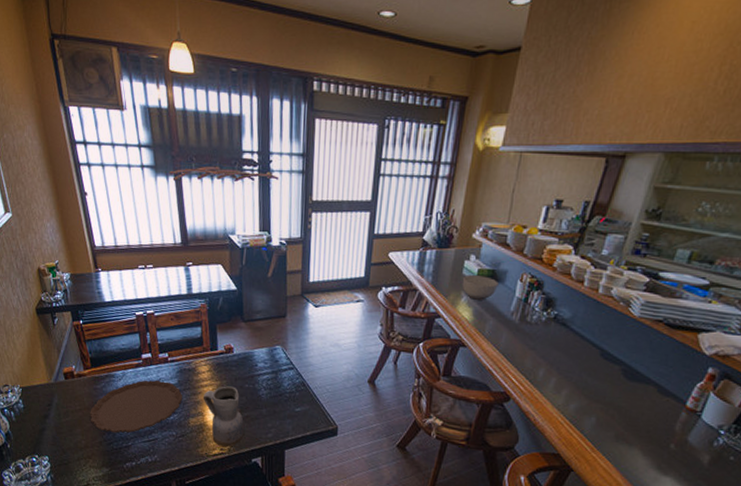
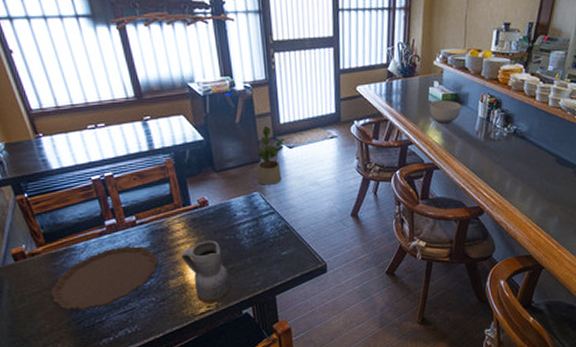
potted plant: none [281,283,312,341] -> present [257,126,285,185]

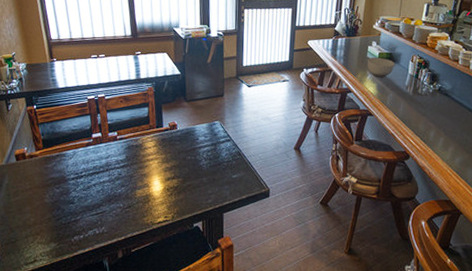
tray: present [50,246,159,311] -> none [39,157,131,209]
ceramic pitcher: present [180,240,231,303] -> none [149,159,187,214]
potted plant: present [257,126,285,185] -> none [219,67,245,116]

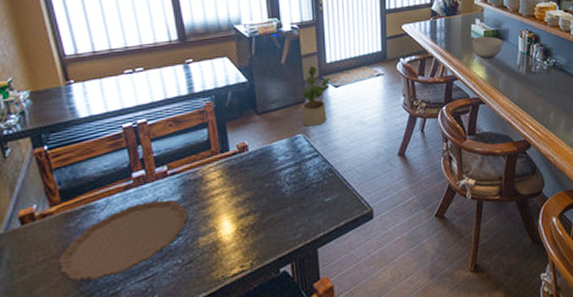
tray: none [39,157,131,209] -> present [59,199,189,282]
potted plant: none [219,67,245,116] -> present [301,66,331,127]

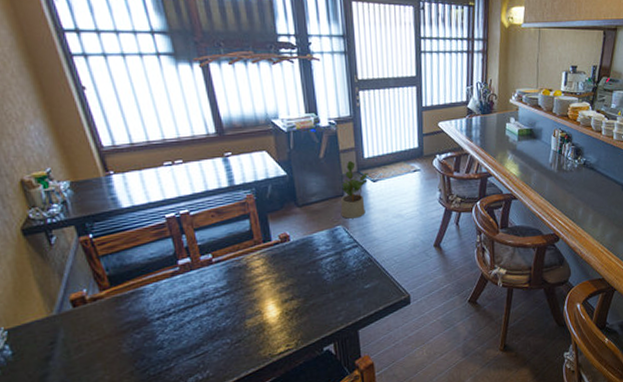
tray: present [59,199,189,282] -> none [113,285,236,359]
bowl: present [471,36,503,59] -> none [506,134,537,157]

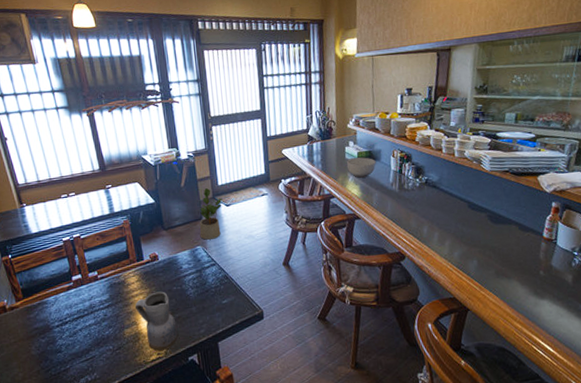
ceramic pitcher: none [259,276,312,342] -> present [134,291,178,351]
bowl: none [506,134,537,157] -> present [346,157,376,178]

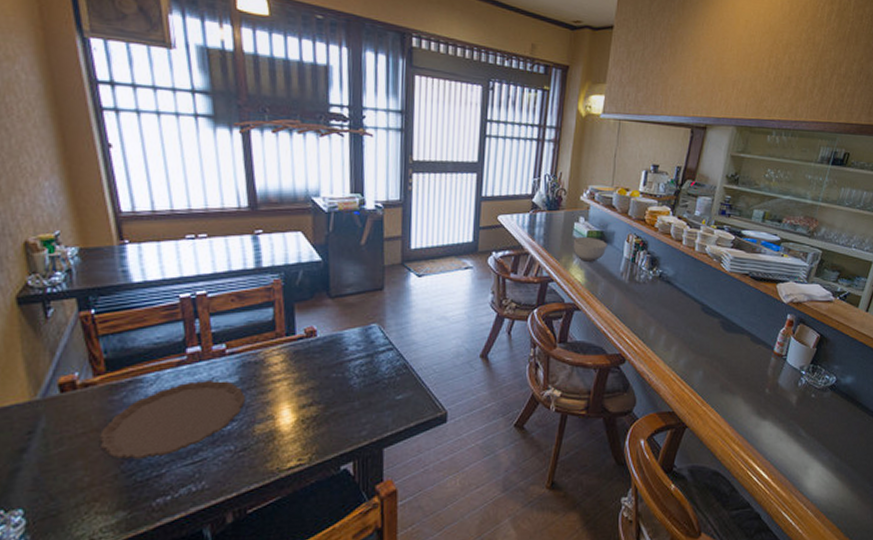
tray: none [25,298,116,360] -> present [99,381,246,460]
ceramic pitcher: present [134,291,178,351] -> none [274,378,331,455]
potted plant: present [199,188,223,240] -> none [377,251,414,317]

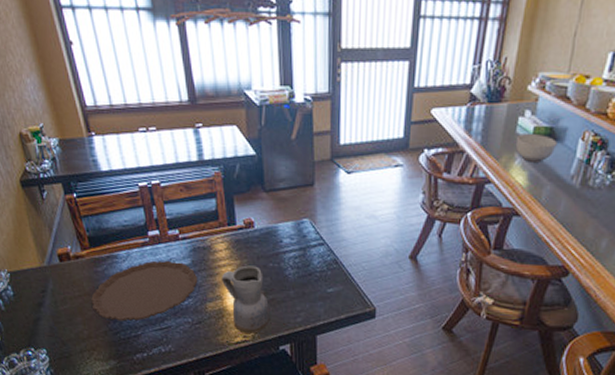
ceramic pitcher: none [274,378,331,455] -> present [221,265,270,334]

